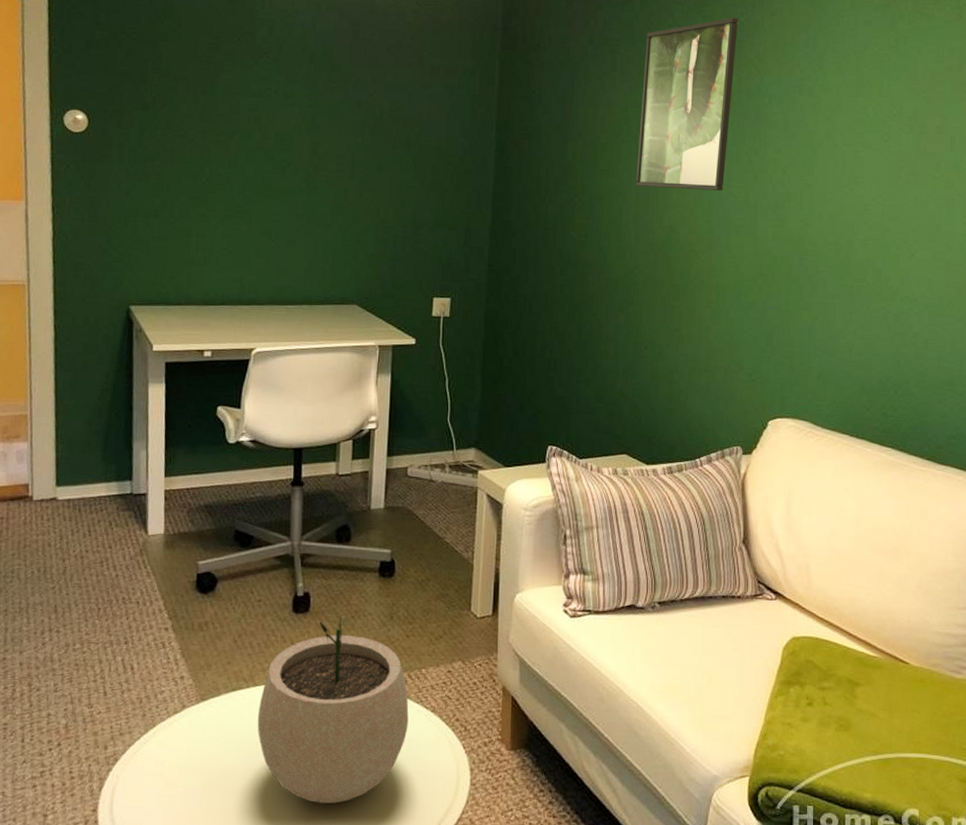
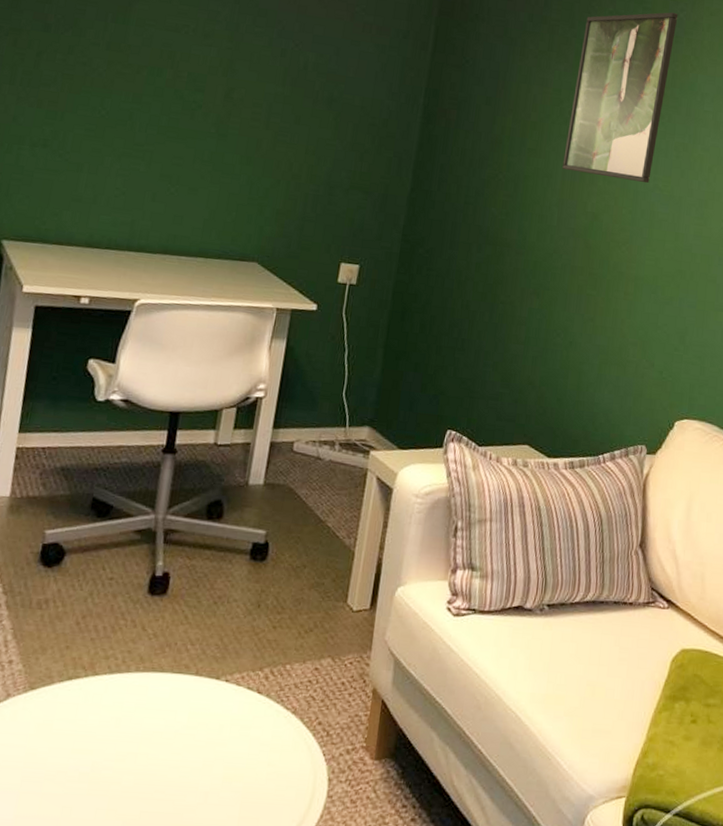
plant pot: present [257,616,409,804] -> none [91,601,268,814]

